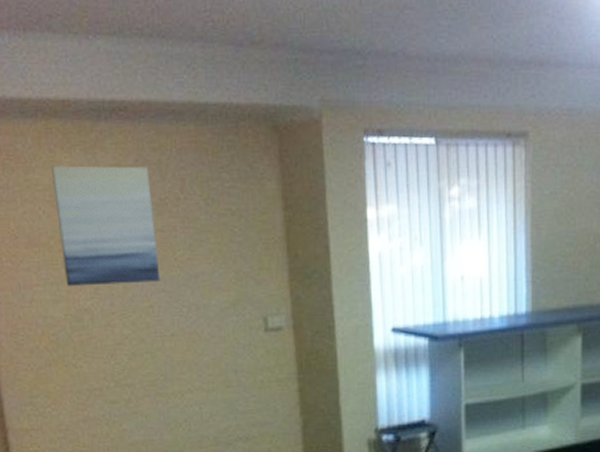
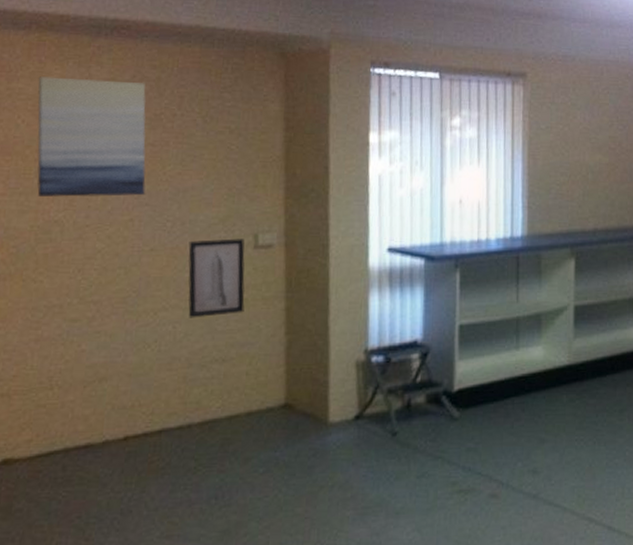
wall art: none [205,322,261,400] -> present [187,238,245,318]

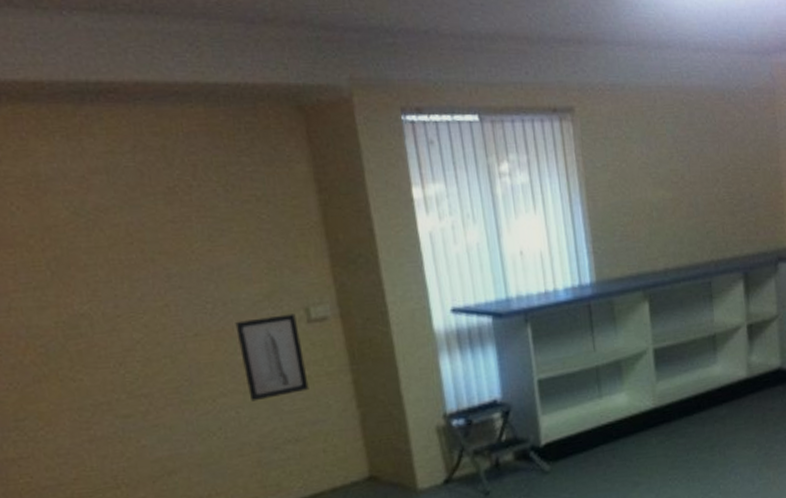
wall art: present [37,76,146,197] -> none [23,153,175,290]

